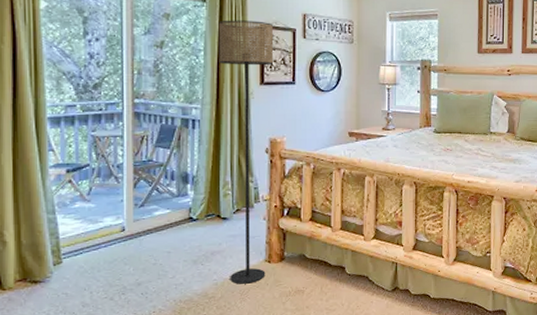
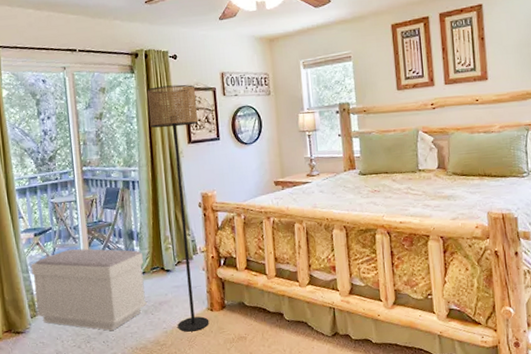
bench: none [58,189,198,281] -> present [30,248,148,331]

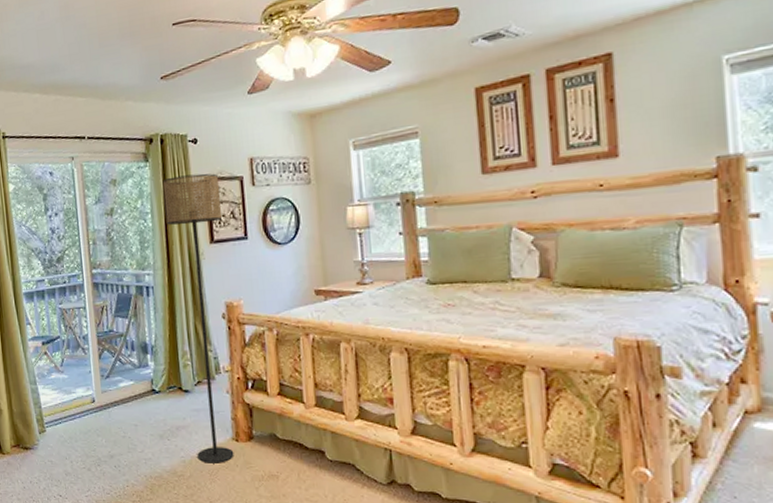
bench: present [30,248,148,331] -> none [38,360,164,454]

